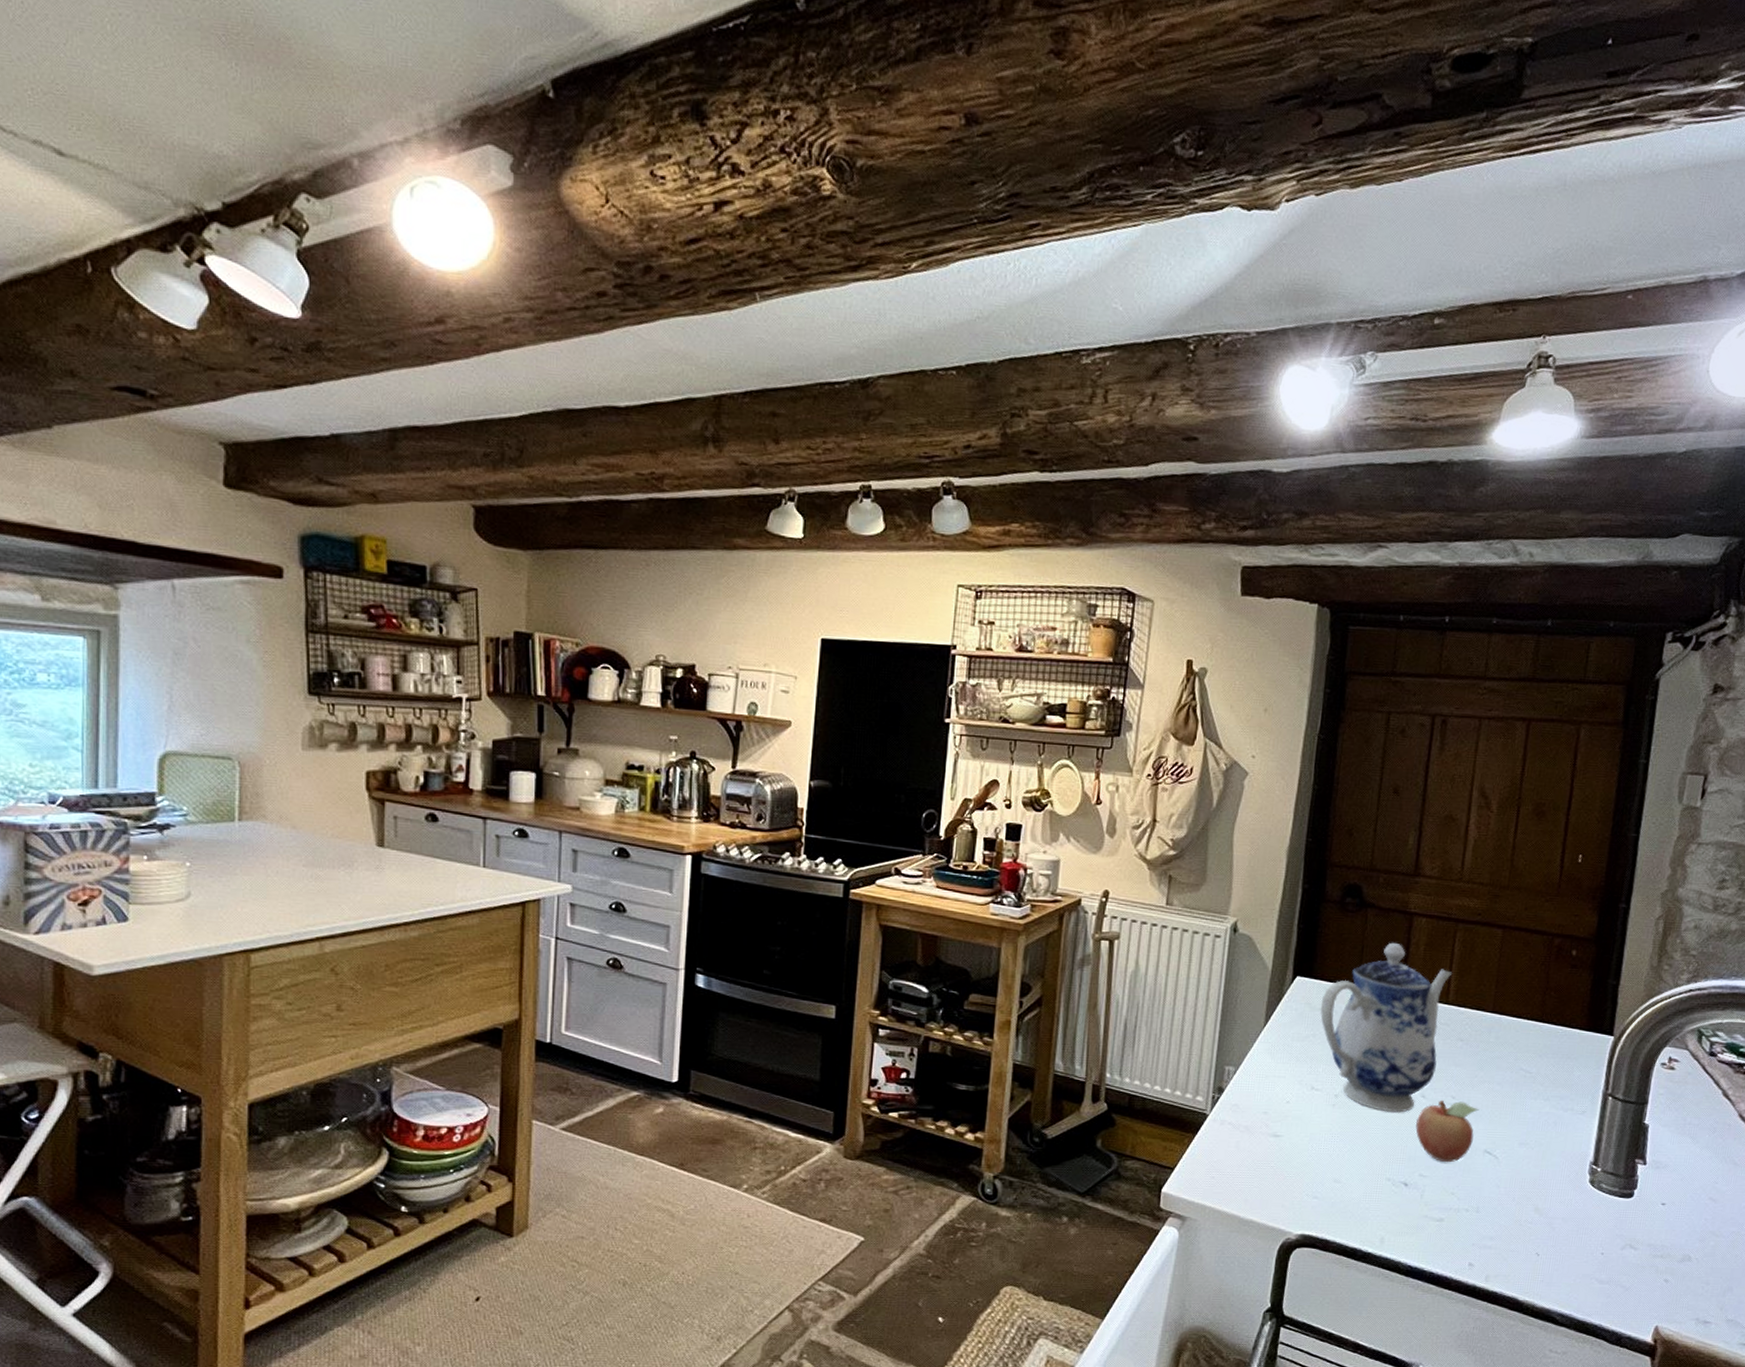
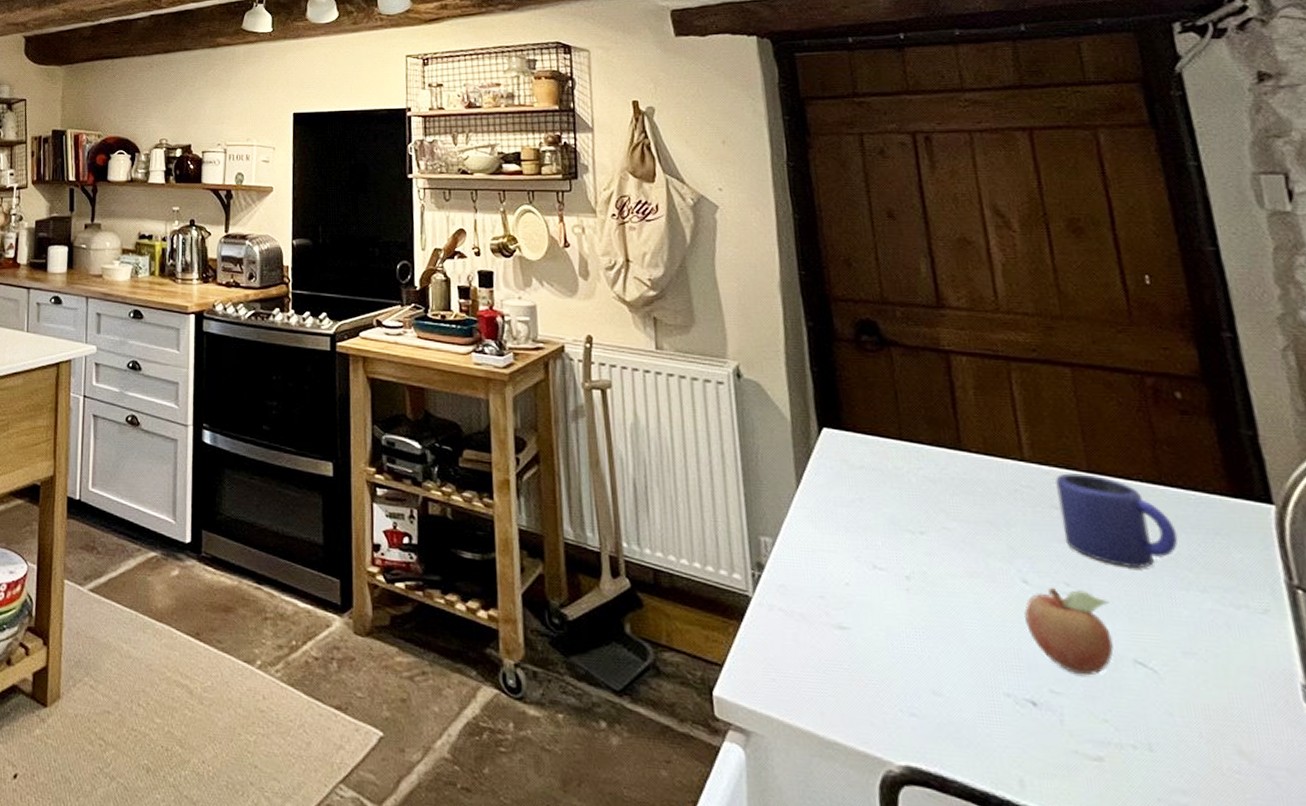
teapot: present [1320,942,1453,1113] -> none [860,386,1033,603]
mug: none [1461,1013,1542,1084] -> present [1054,473,1178,568]

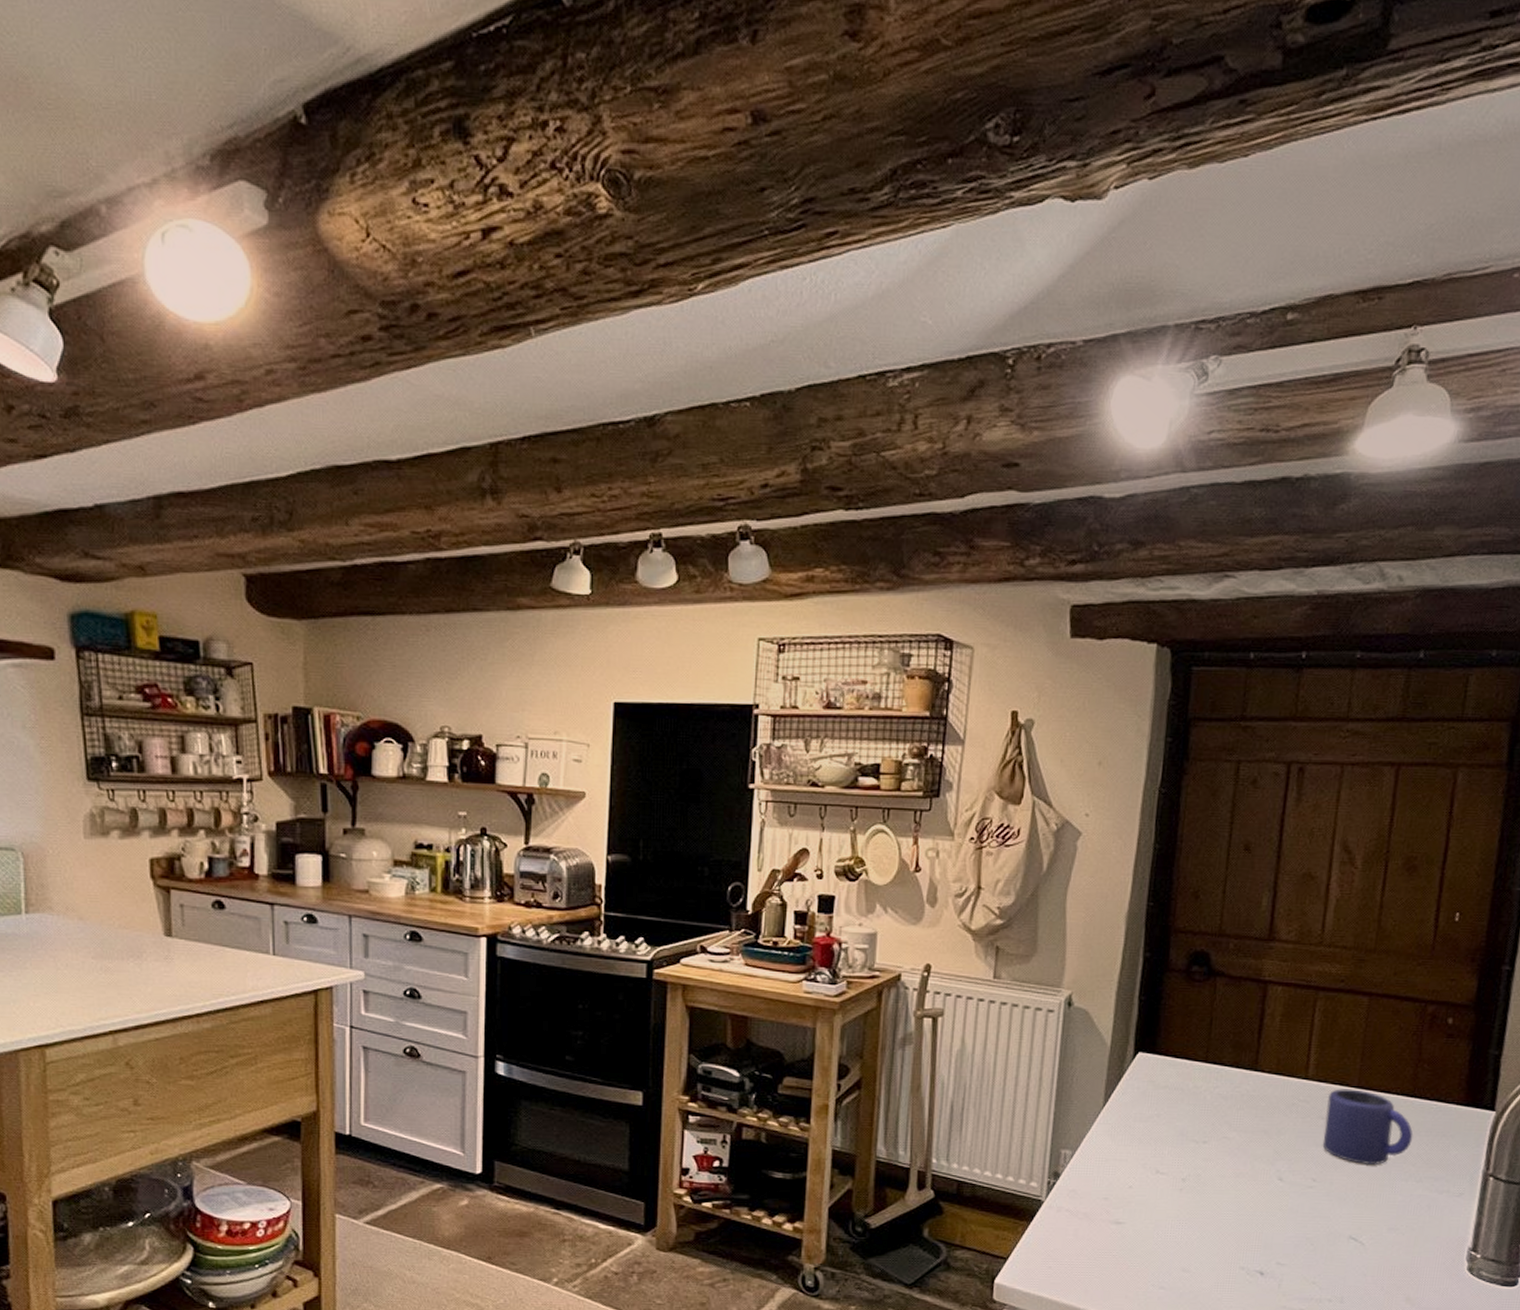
fruit: present [1024,587,1114,676] -> none [1272,1182,1343,1250]

